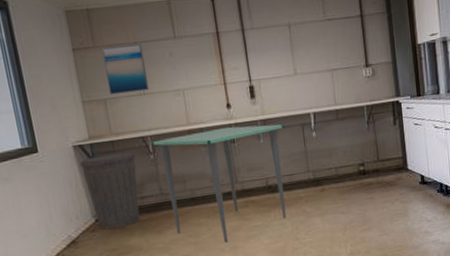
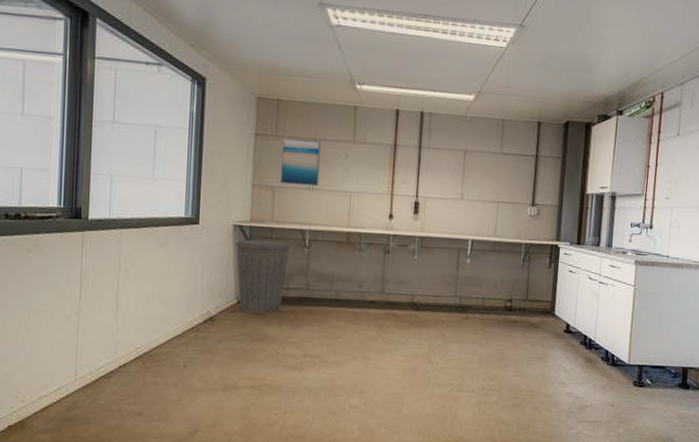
dining table: present [152,124,287,243] -> none [309,235,441,351]

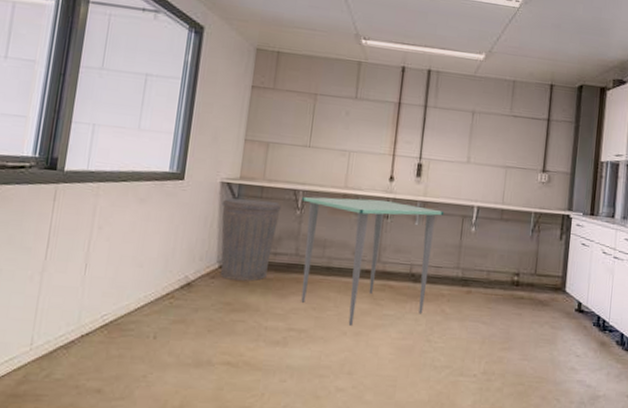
wall art: present [280,138,321,187] -> none [275,92,321,144]
dining table: none [309,235,441,351] -> present [301,196,445,326]

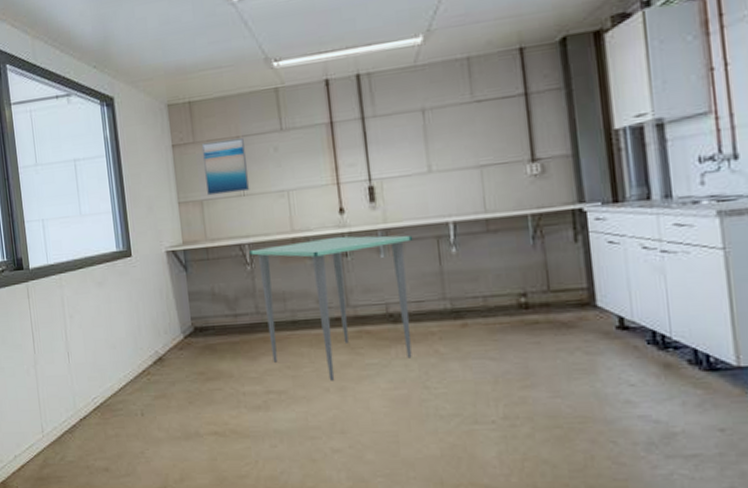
trash can: present [219,198,281,281] -> none [171,261,232,349]
wall art: none [275,92,321,144] -> present [201,137,250,196]

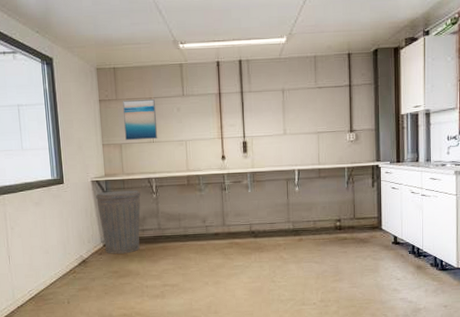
trash can: none [171,261,232,349] -> present [95,190,141,254]
dining table: present [249,235,413,381] -> none [155,176,271,277]

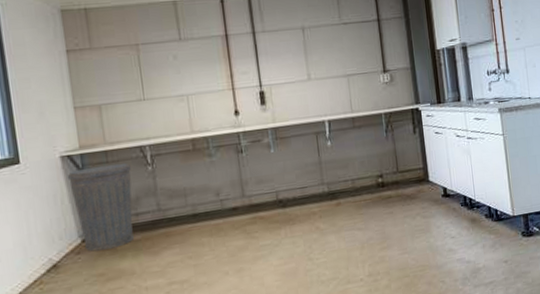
wall art: present [122,98,158,141] -> none [98,45,150,101]

